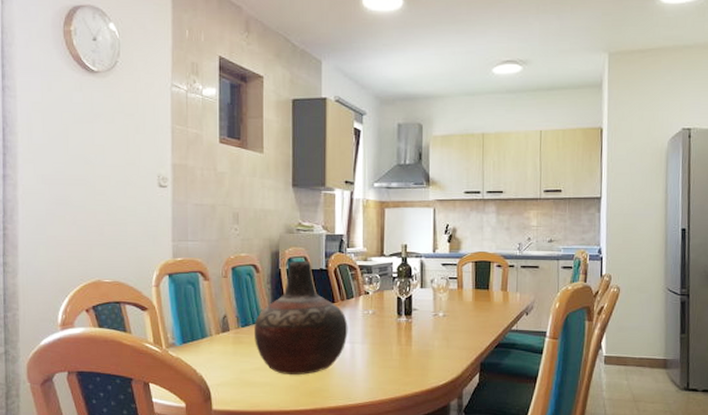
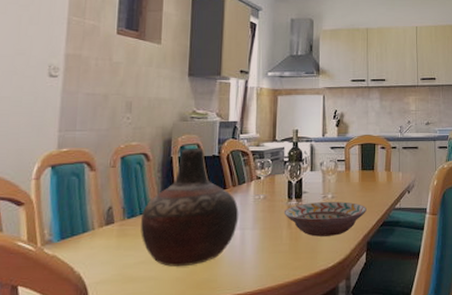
decorative bowl: none [393,320,480,355] -> present [283,201,366,237]

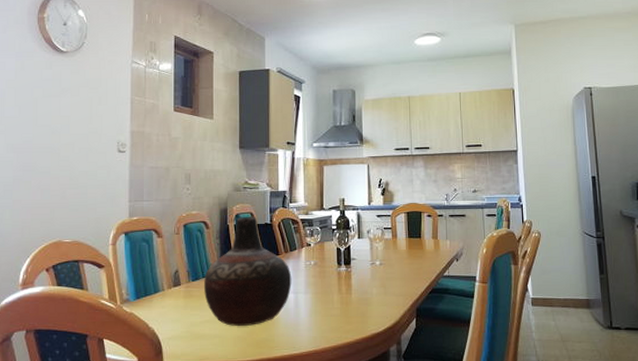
decorative bowl: present [283,201,366,237] -> none [334,268,415,302]

